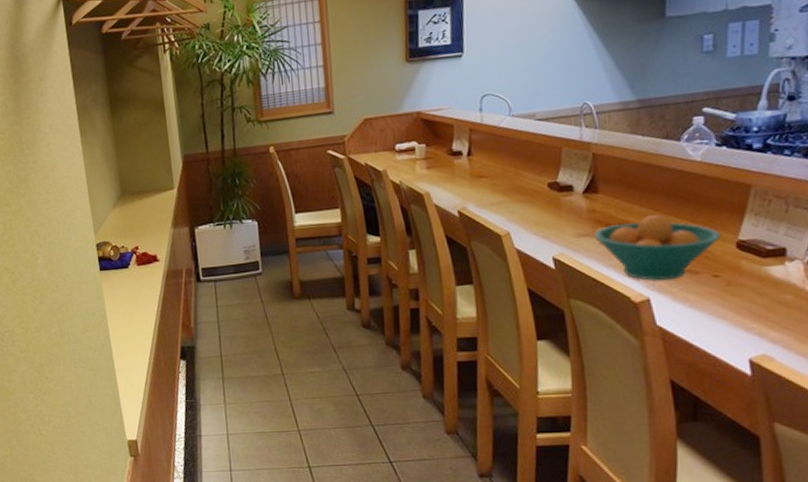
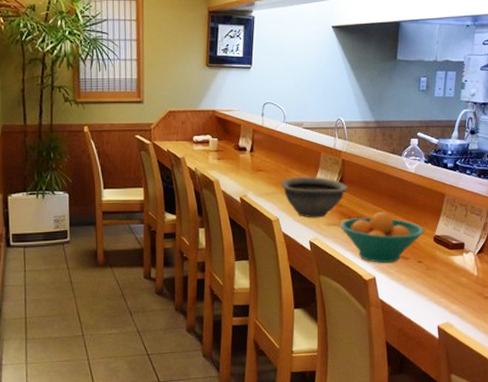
bowl: none [509,178,603,229] -> present [280,176,348,218]

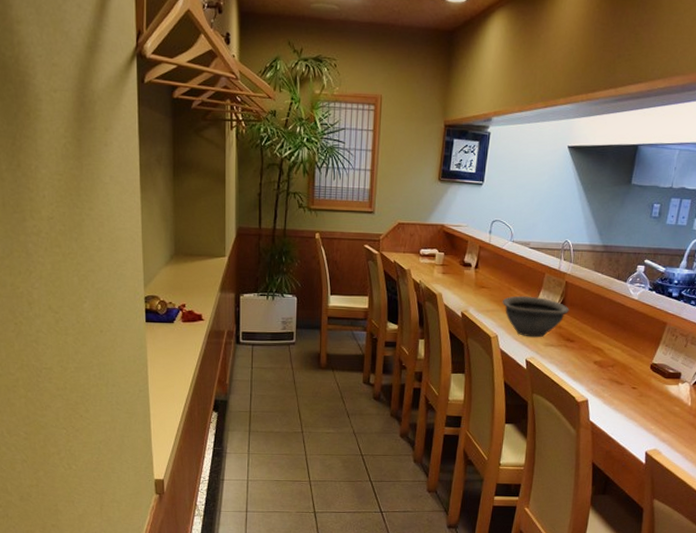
fruit bowl: present [340,212,425,264] -> none [557,336,642,387]

